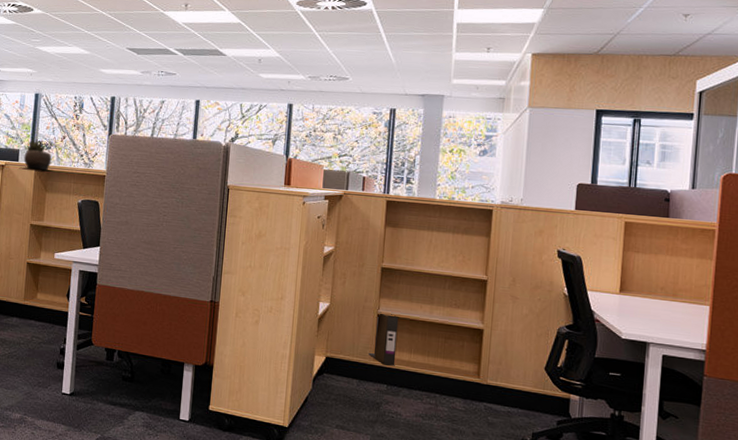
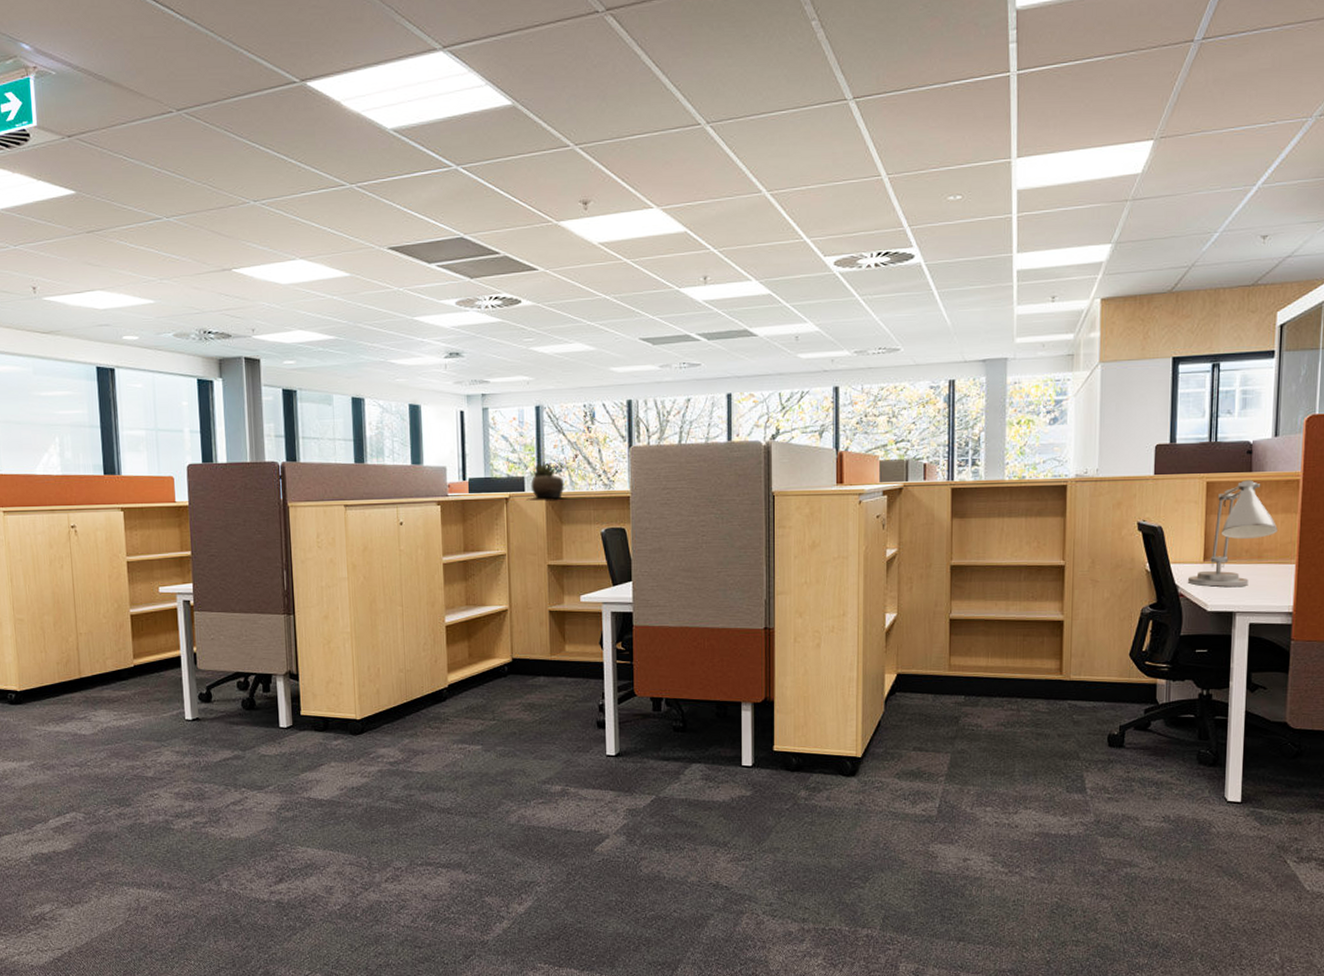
binder: present [368,311,399,366] -> none [943,616,973,674]
desk lamp: none [603,224,693,320] -> present [1187,480,1278,588]

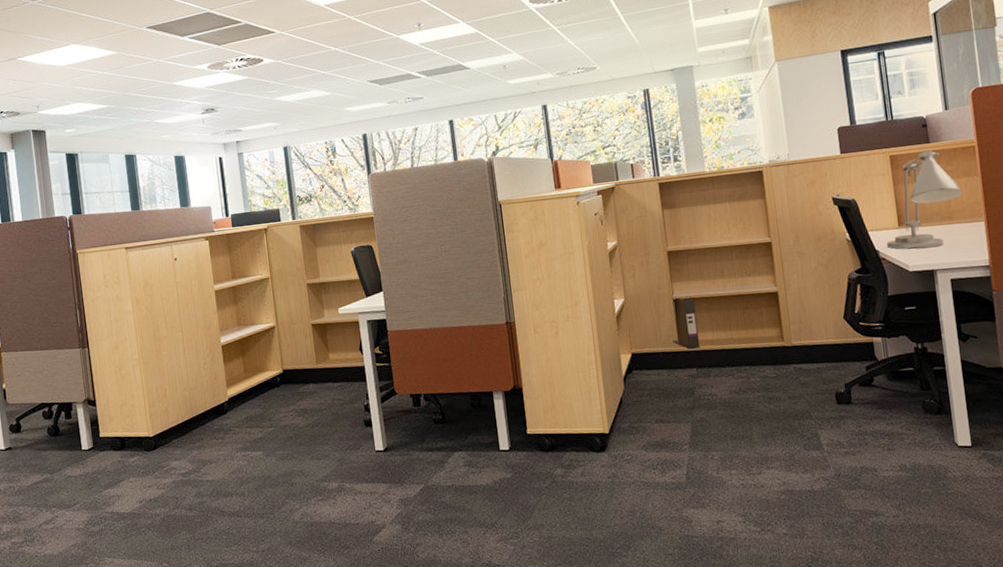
succulent plant: present [526,460,568,502] -> none [282,193,319,229]
binder: none [943,616,973,674] -> present [672,296,700,349]

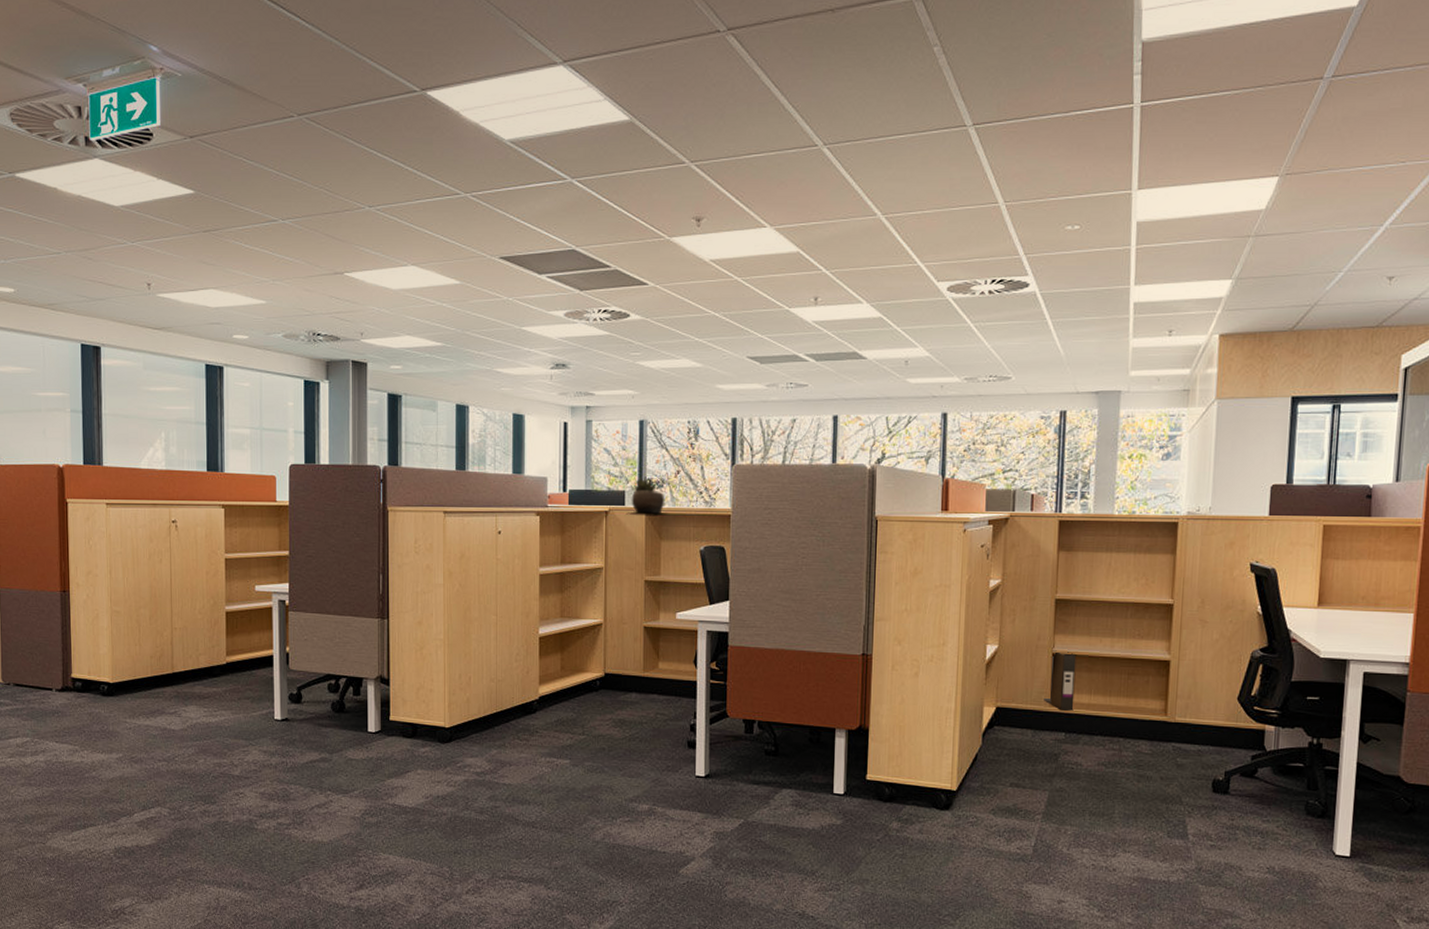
succulent plant: none [282,193,319,229] -> present [626,475,668,517]
desk lamp: present [886,150,963,249] -> none [1300,525,1396,635]

